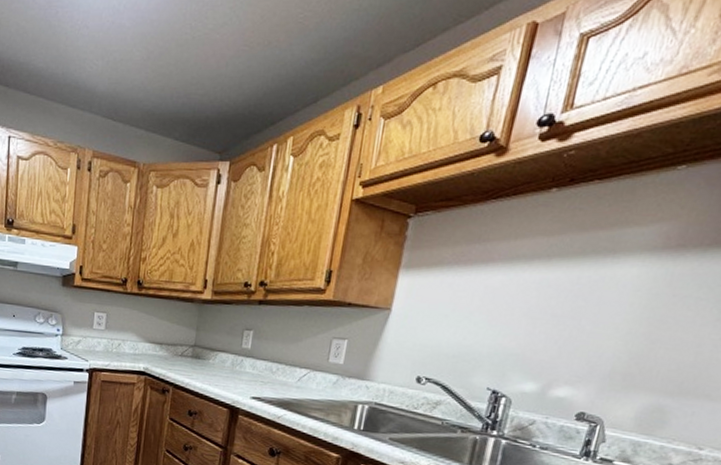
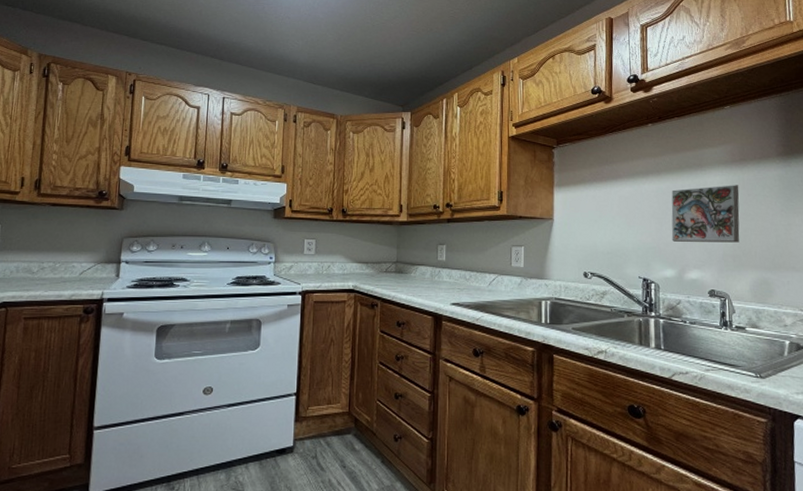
decorative tile: none [543,280,664,357] -> present [671,185,740,243]

